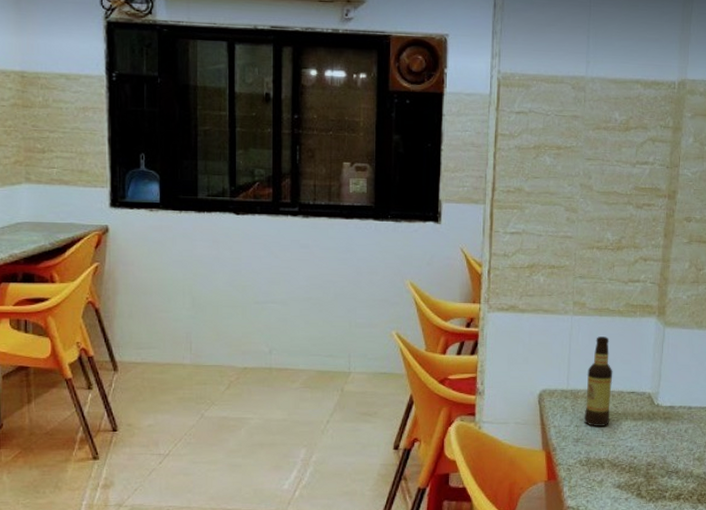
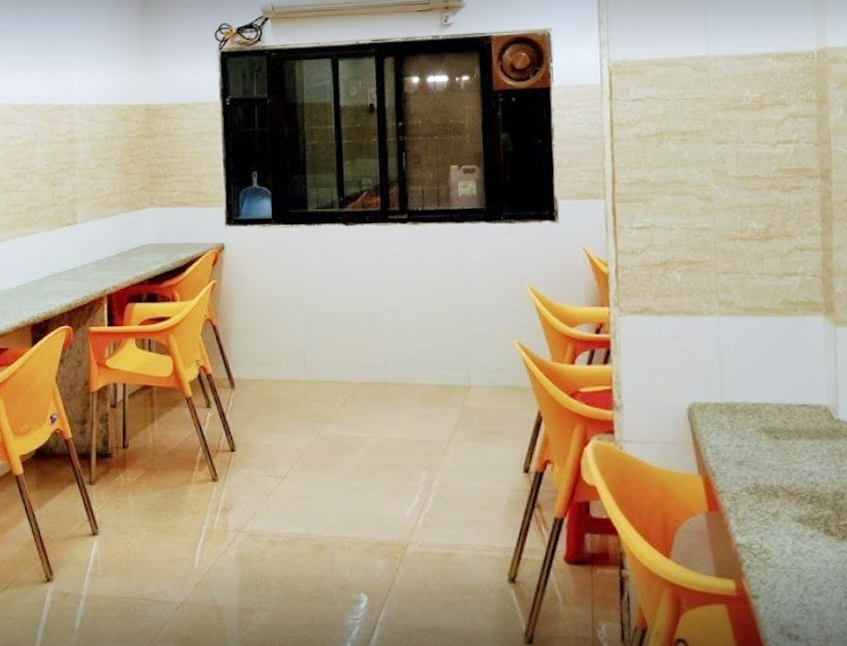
bottle: present [583,337,613,426] -> none [744,340,779,446]

